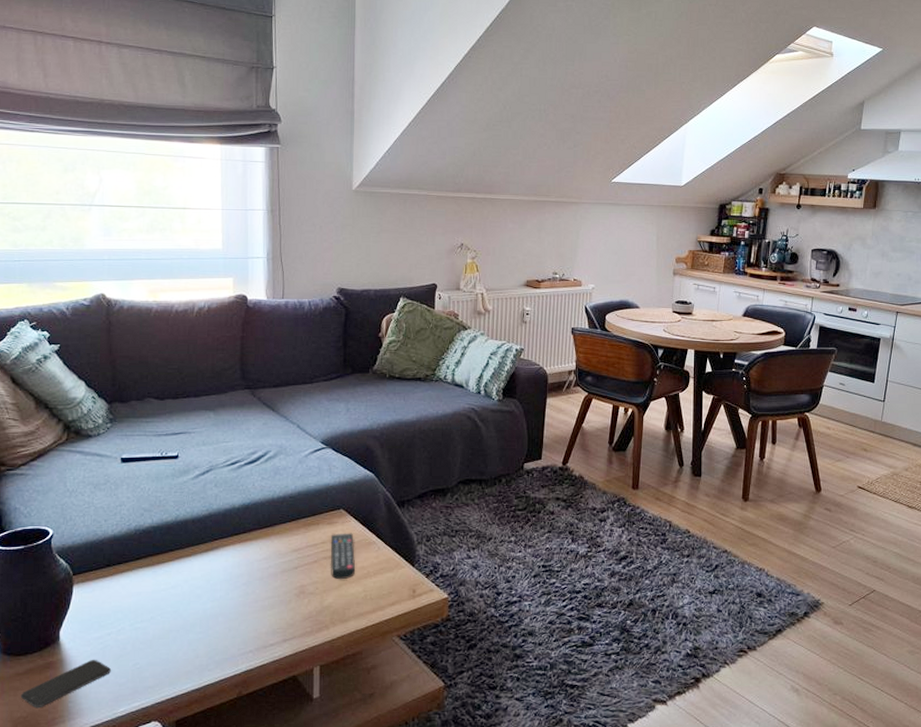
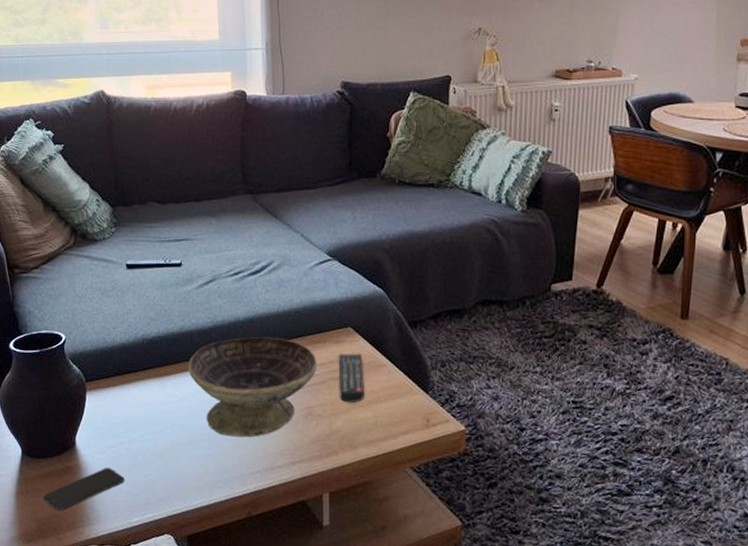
decorative bowl: none [182,521,310,619] -> present [188,336,317,438]

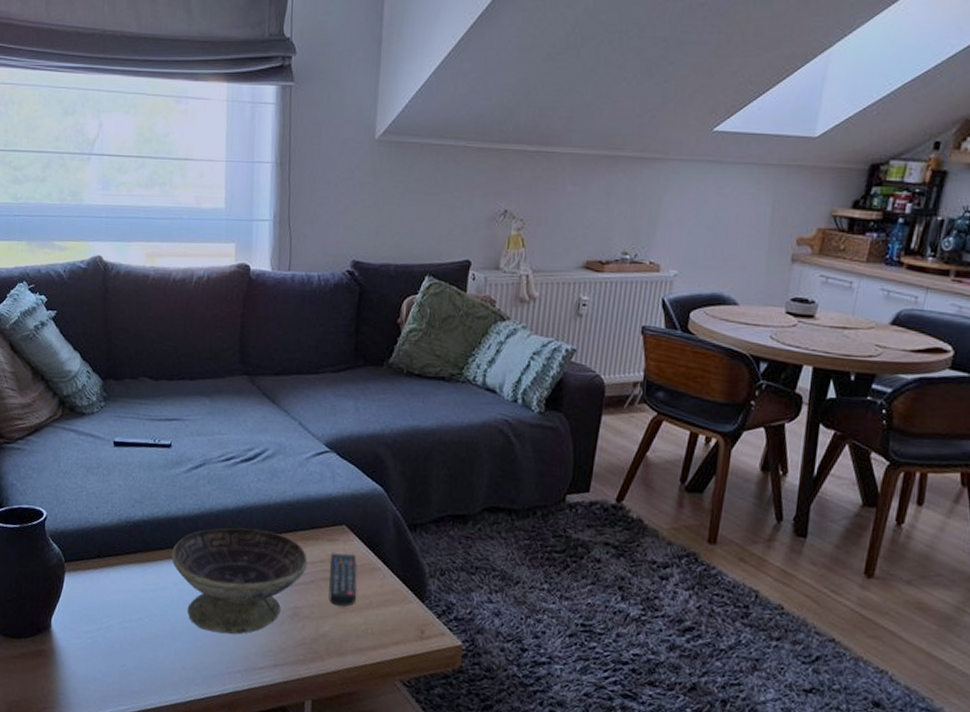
smartphone: present [42,467,124,511] -> none [14,653,99,695]

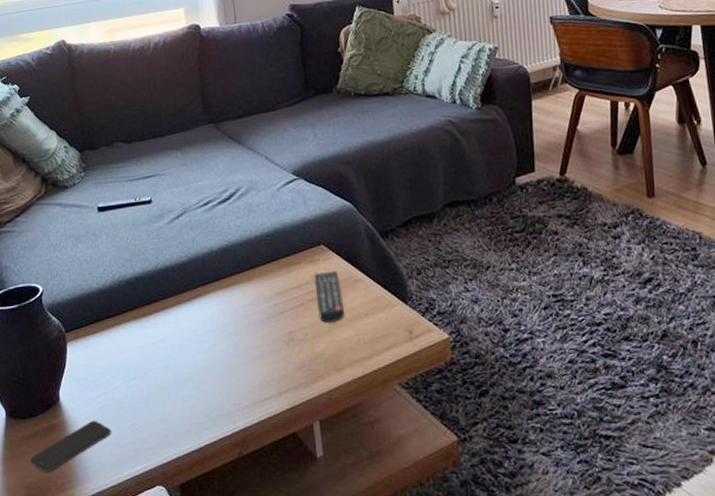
smartphone: none [14,653,99,695] -> present [29,420,111,474]
decorative bowl: present [171,527,307,635] -> none [166,264,294,373]

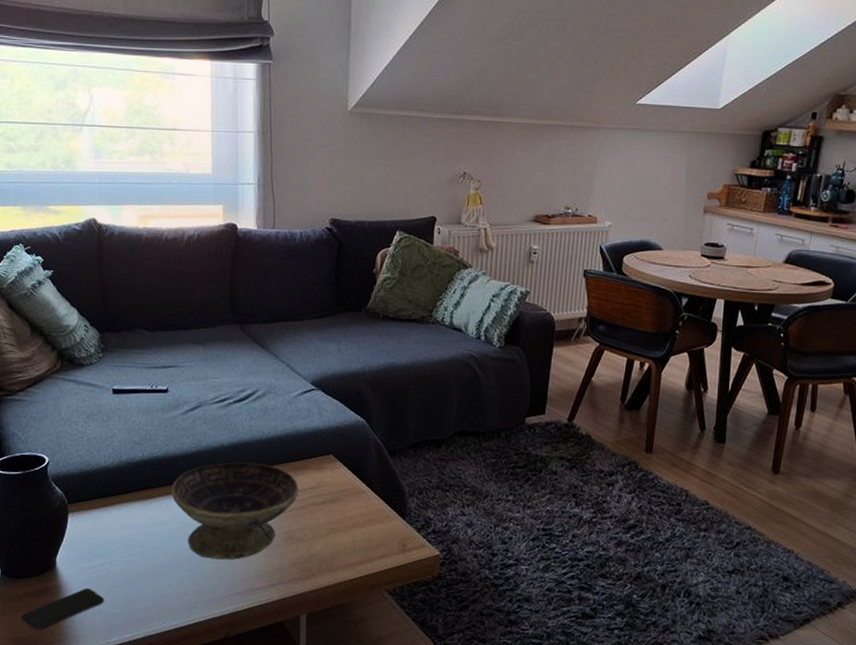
decorative bowl: none [166,264,294,373] -> present [171,462,298,560]
remote control: present [314,270,345,324] -> none [318,479,345,528]

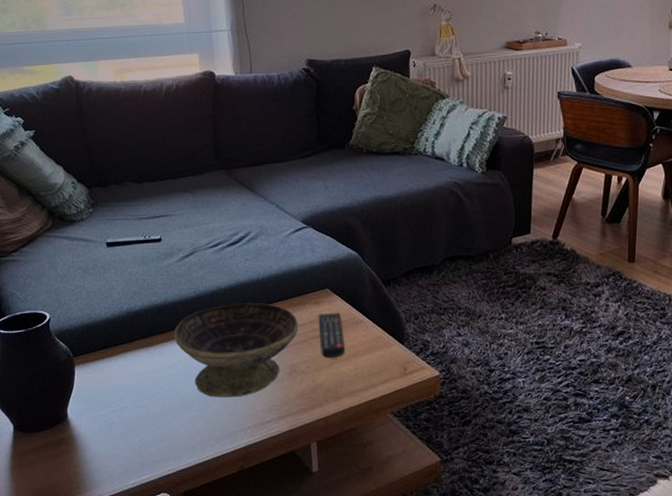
smartphone: present [20,587,104,631] -> none [38,435,118,481]
remote control: none [318,479,345,528] -> present [318,312,346,359]

